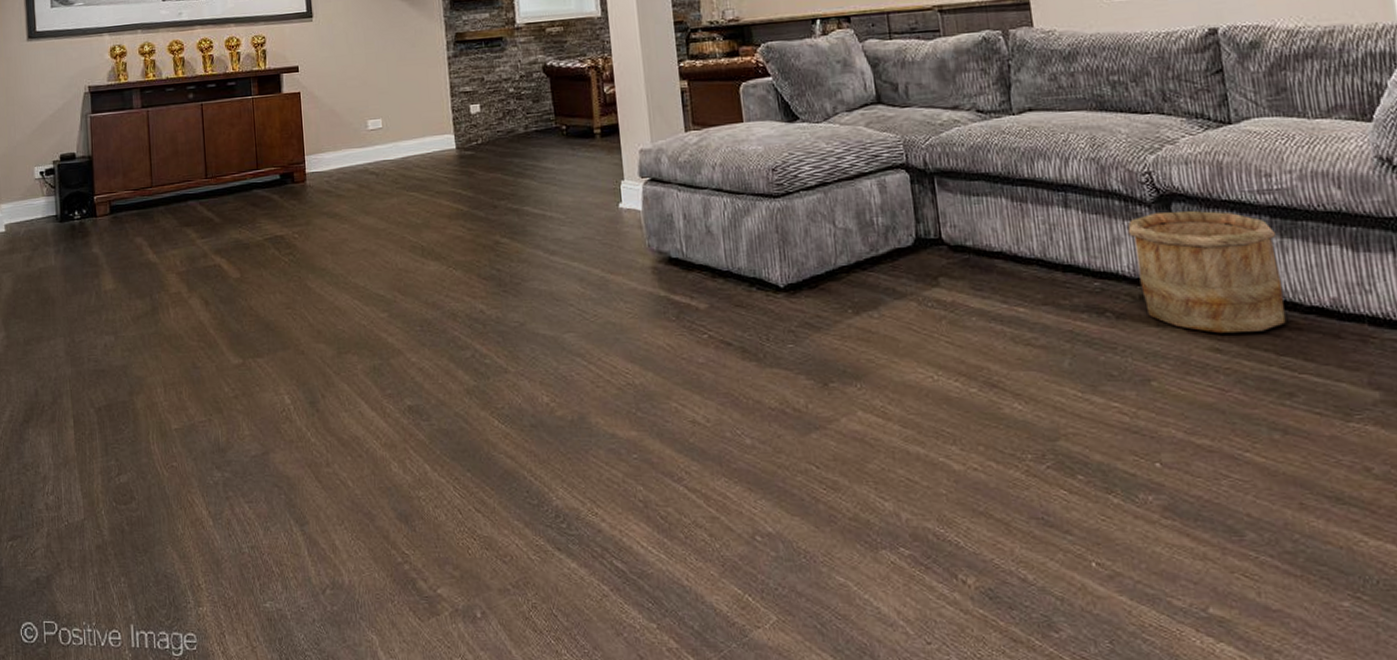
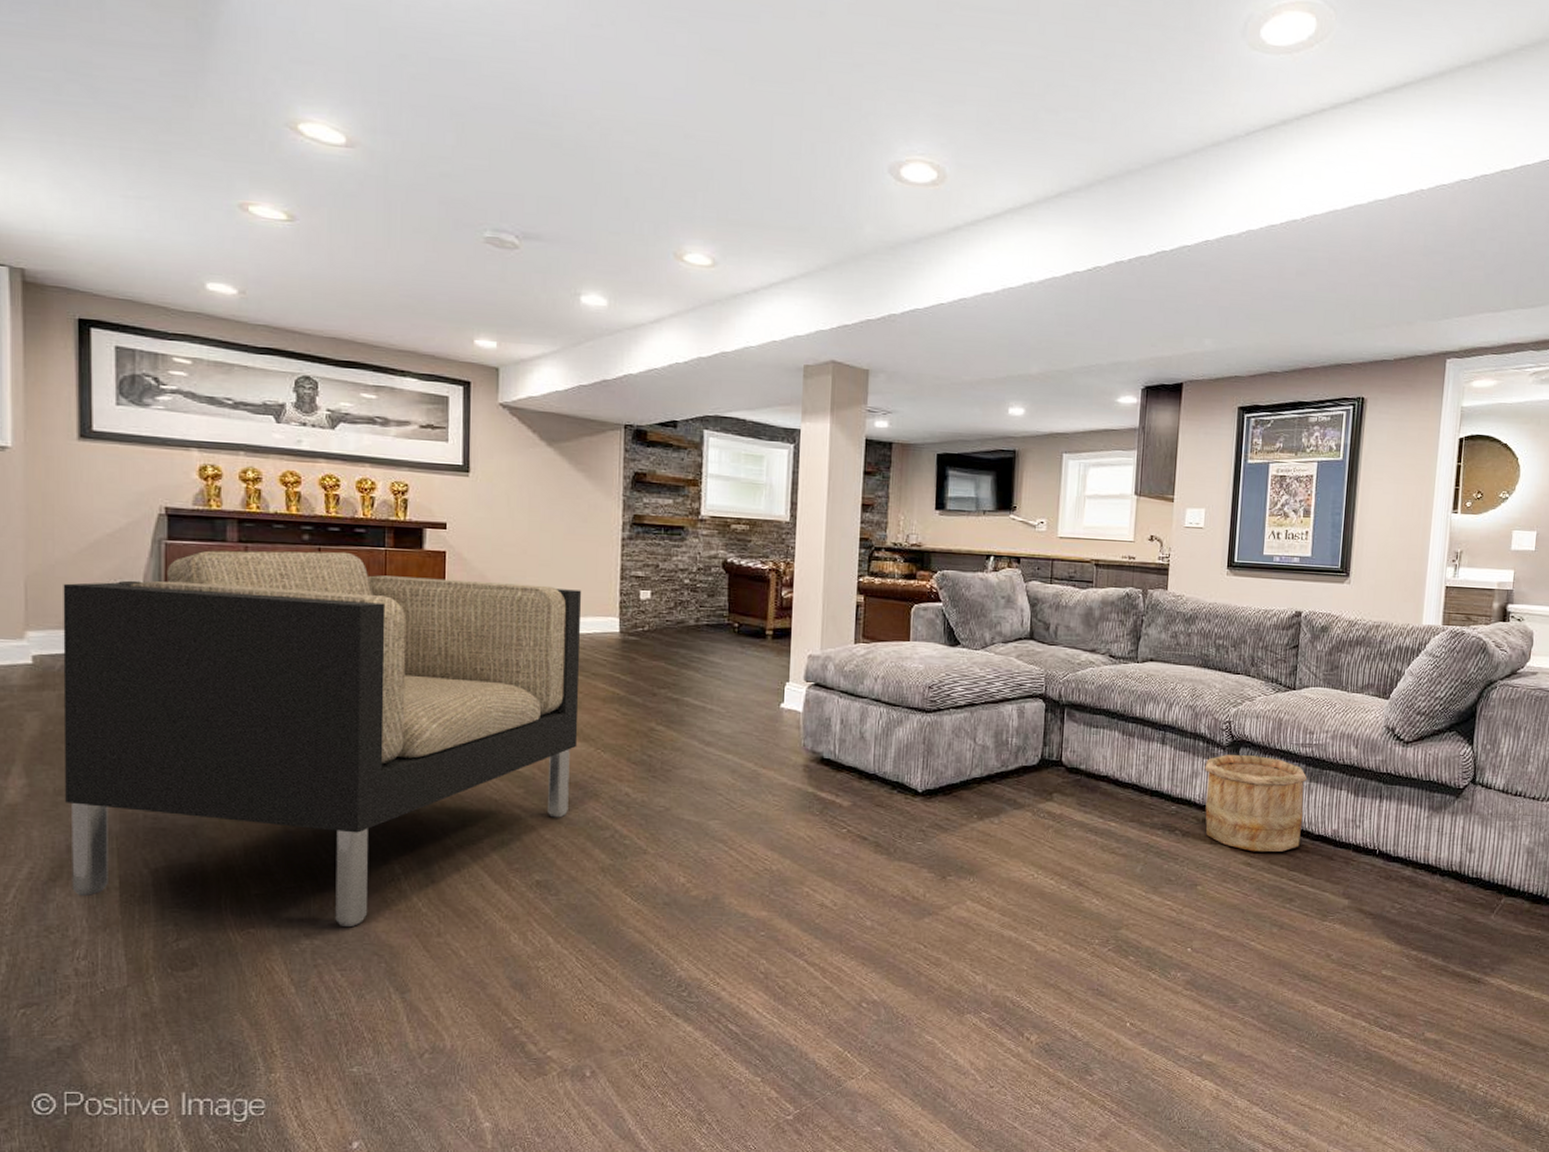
armchair: none [22,104,431,459] -> present [63,550,582,928]

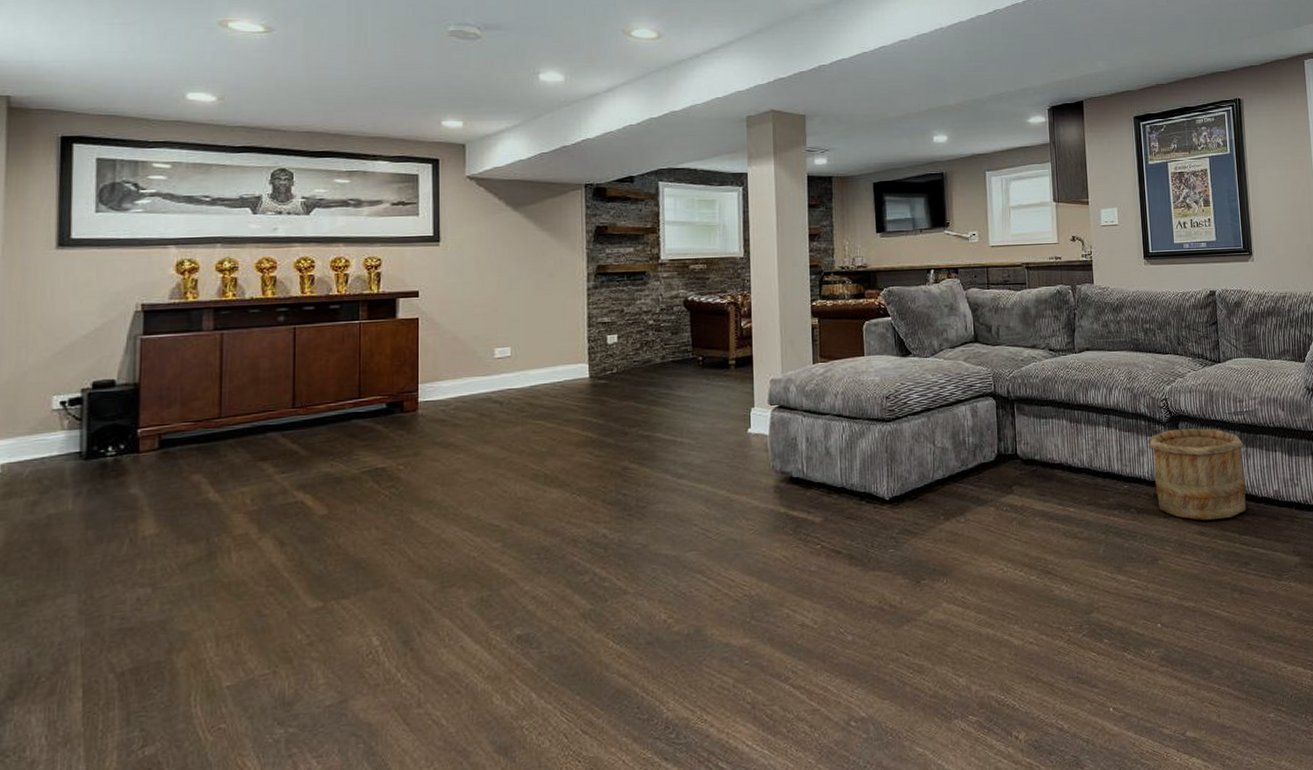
armchair: present [63,550,582,928] -> none [28,328,553,713]

